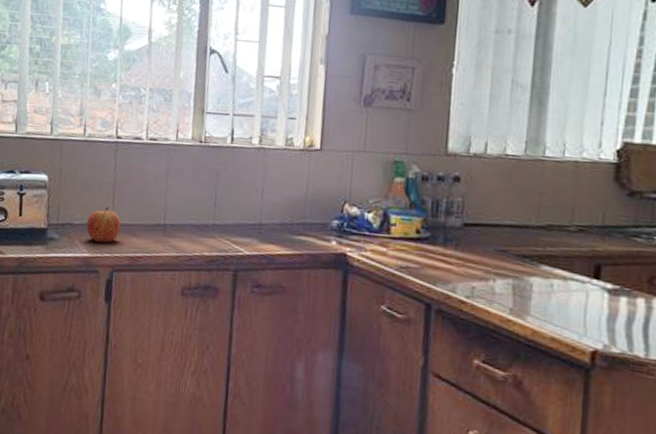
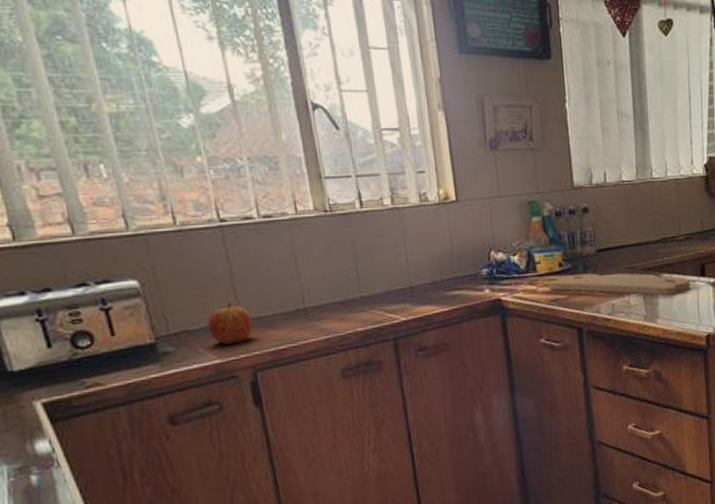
cutting board: none [400,244,578,293] -> present [548,272,690,296]

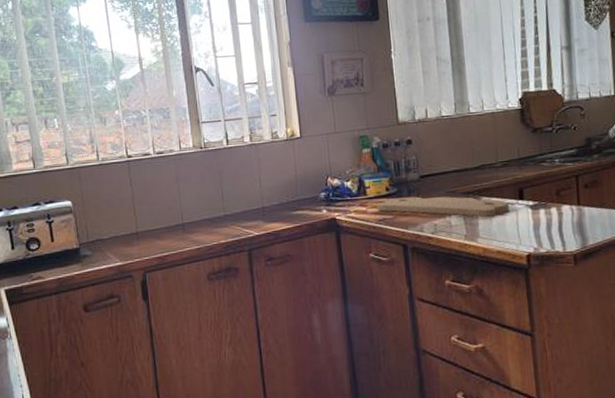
apple: present [207,302,253,345] -> none [114,218,145,251]

